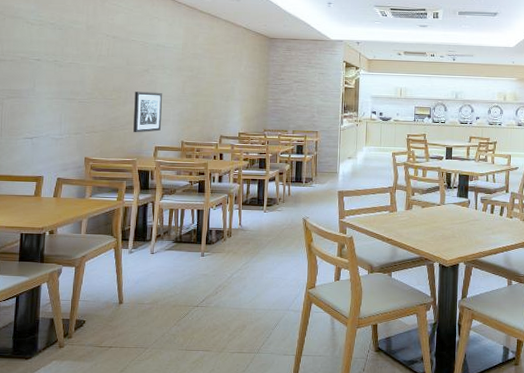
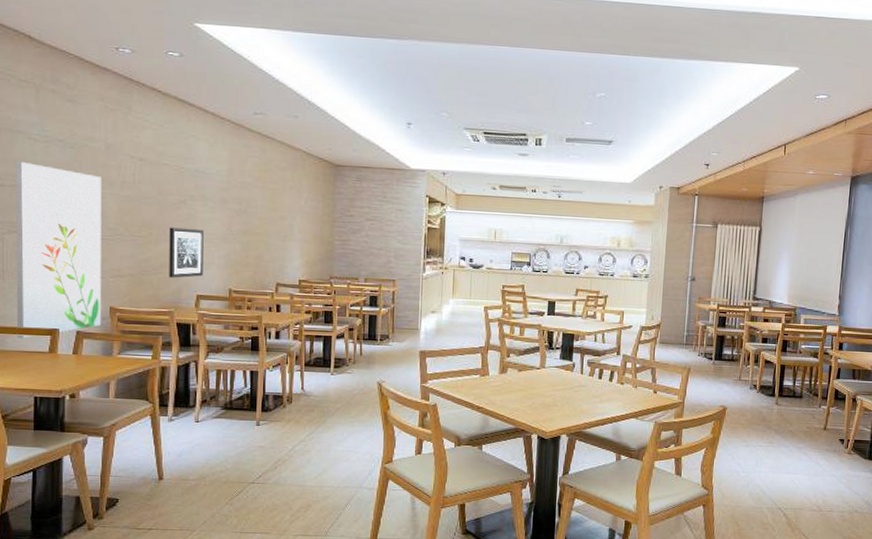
wall art: none [9,41,83,185] -> present [15,161,102,339]

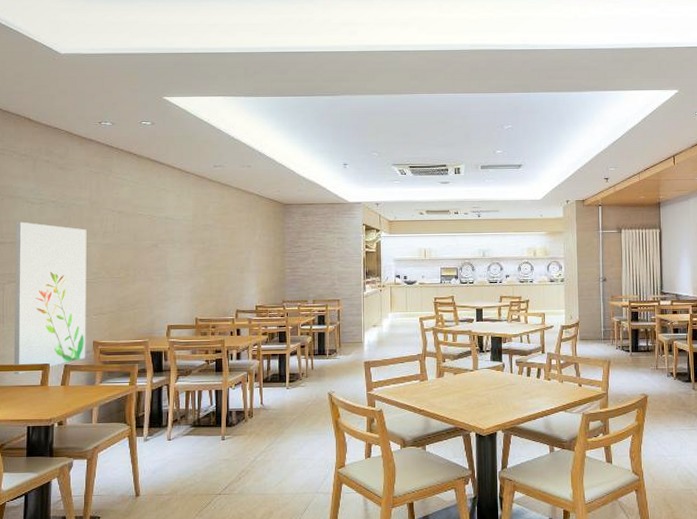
wall art: present [169,227,204,278] -> none [144,267,173,312]

